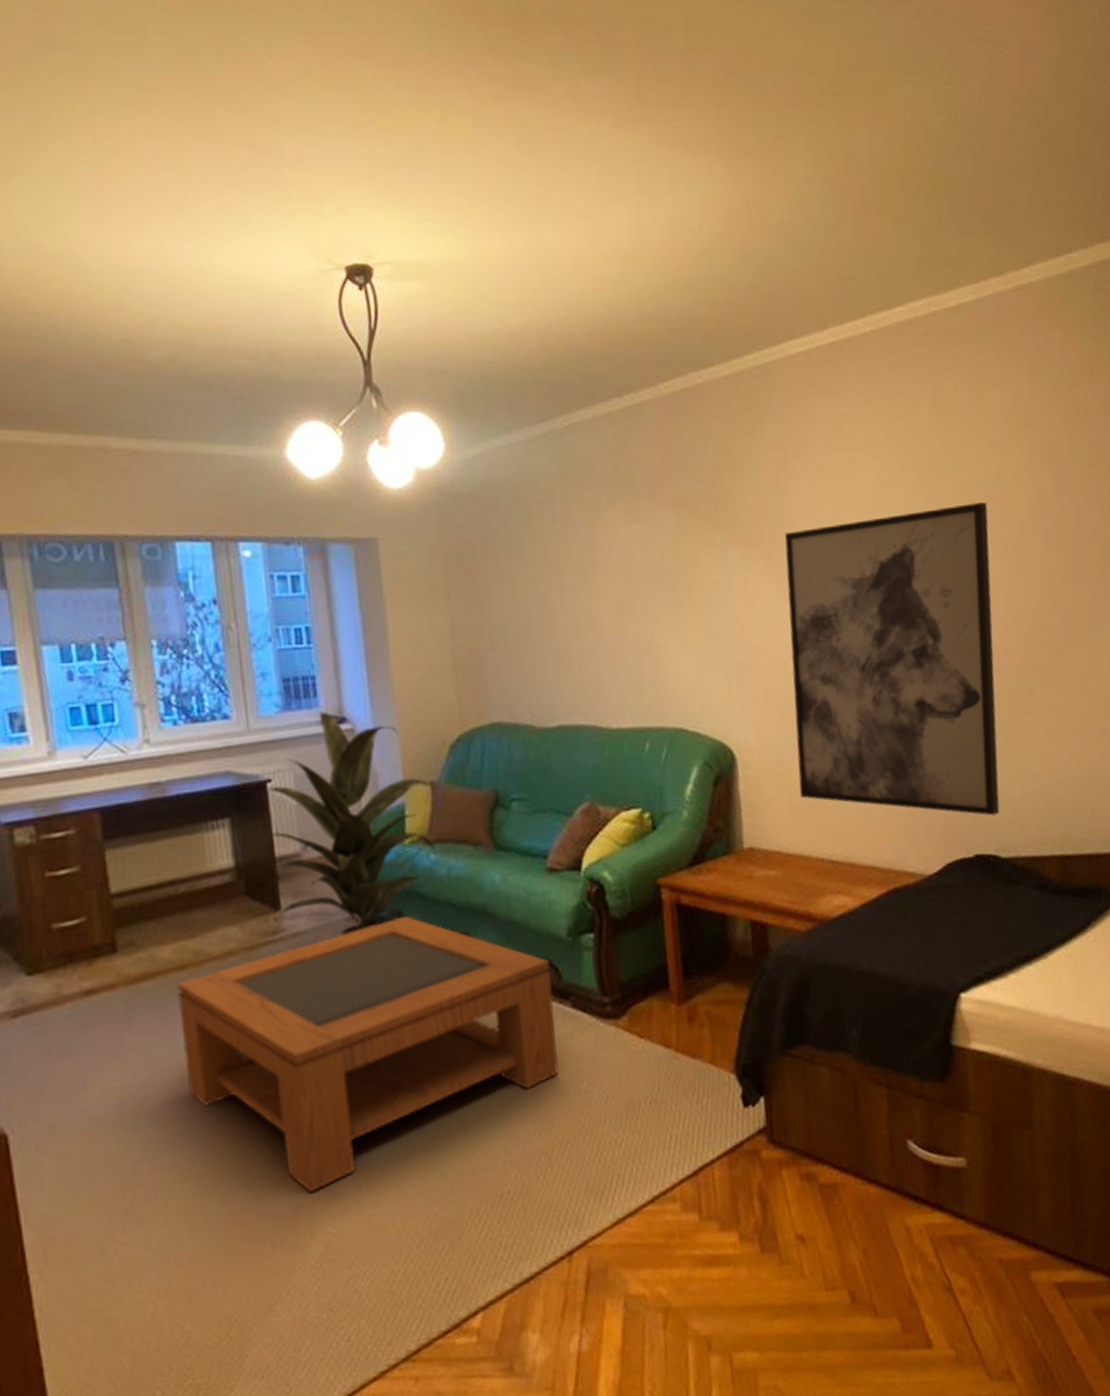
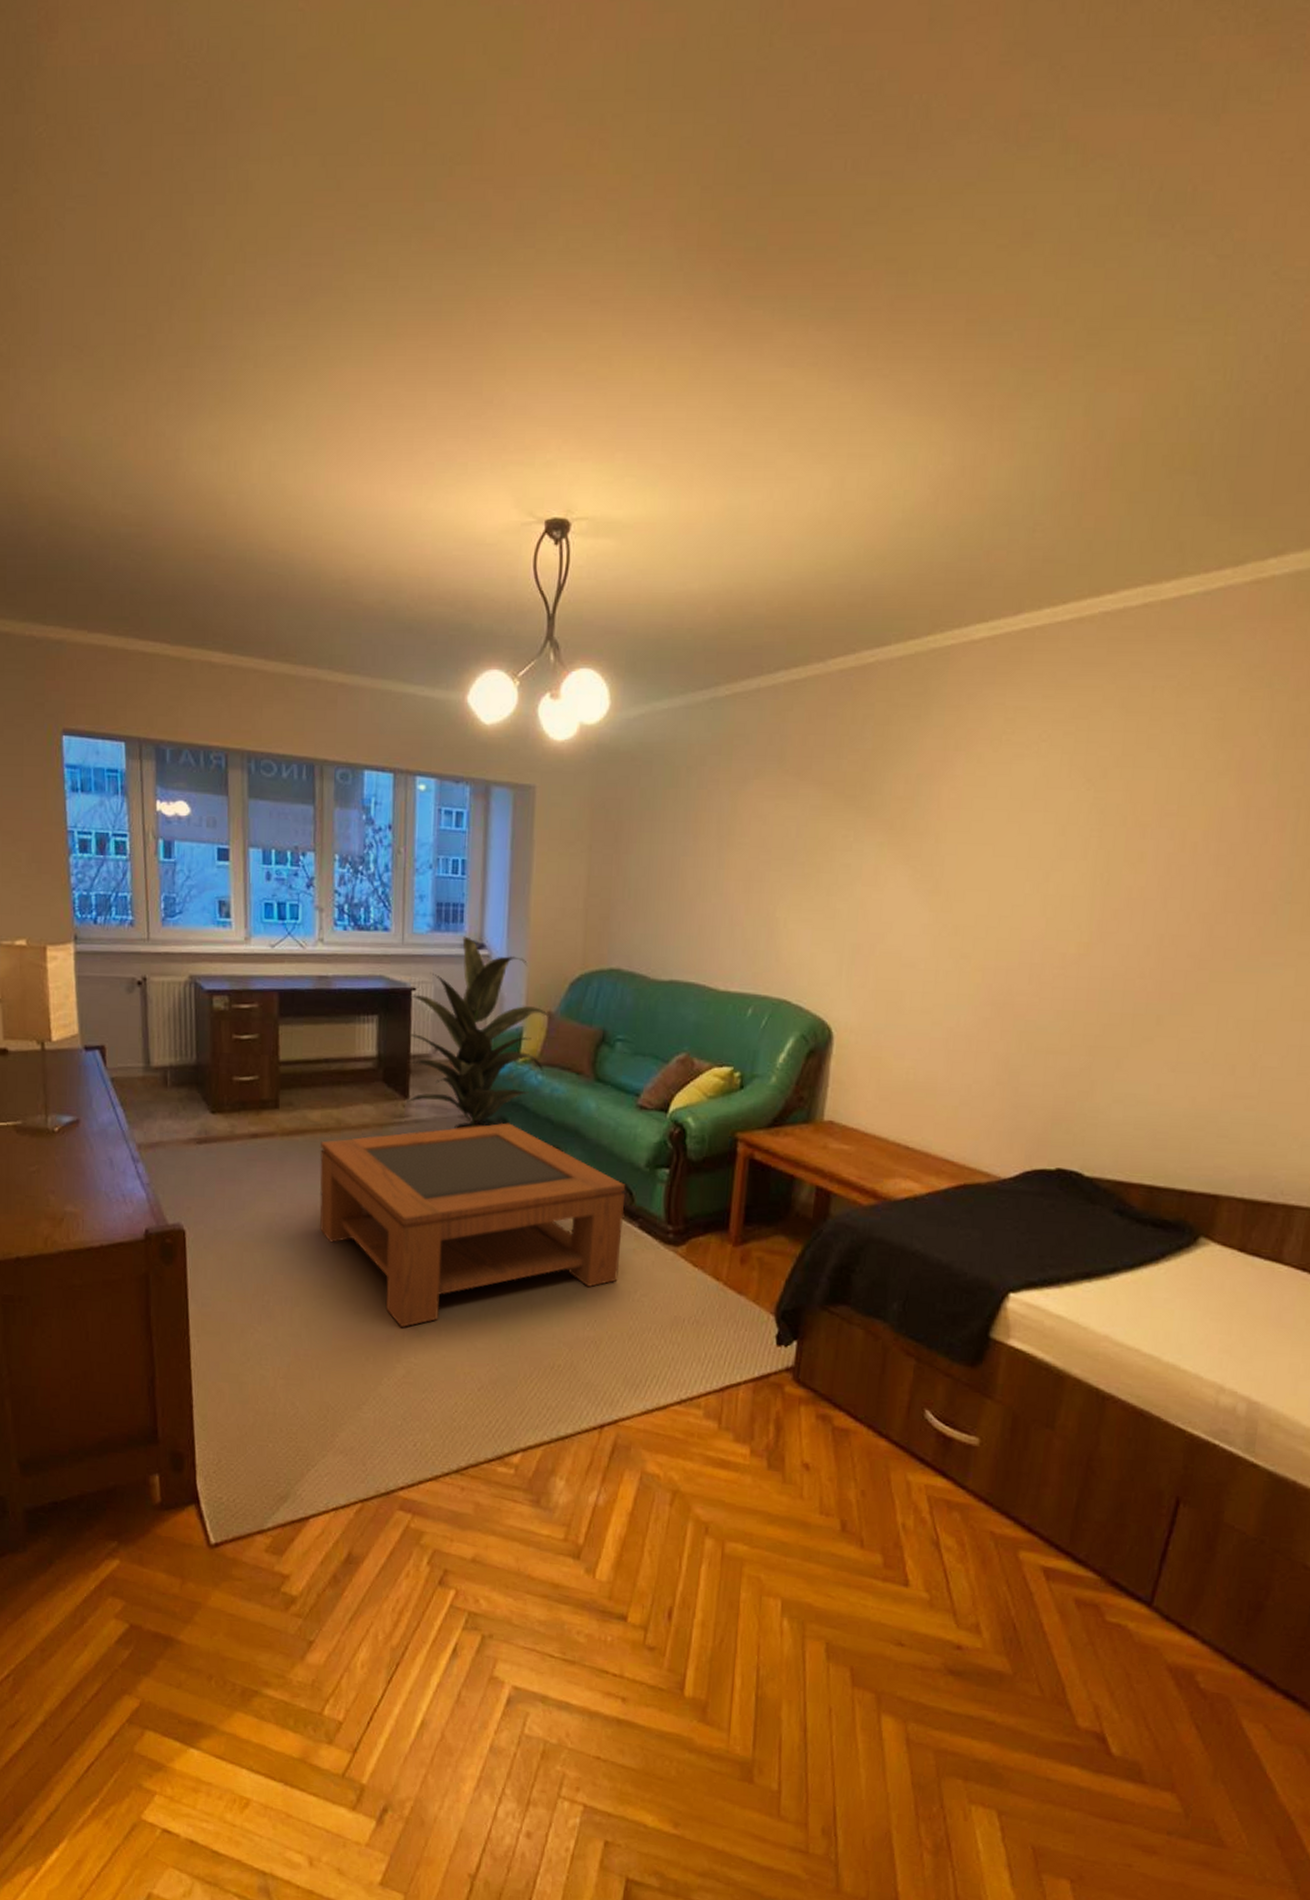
wall art: present [784,502,1000,816] -> none [889,816,1159,1135]

